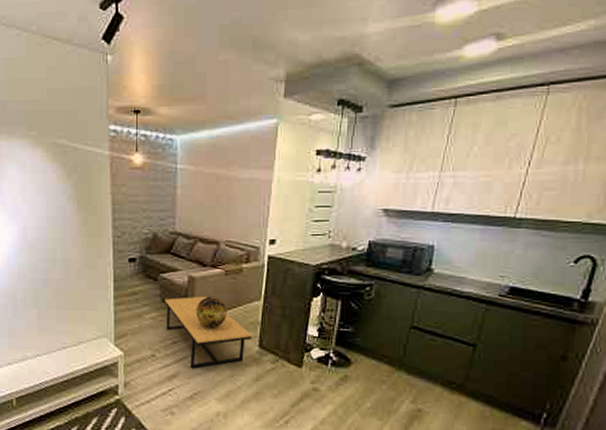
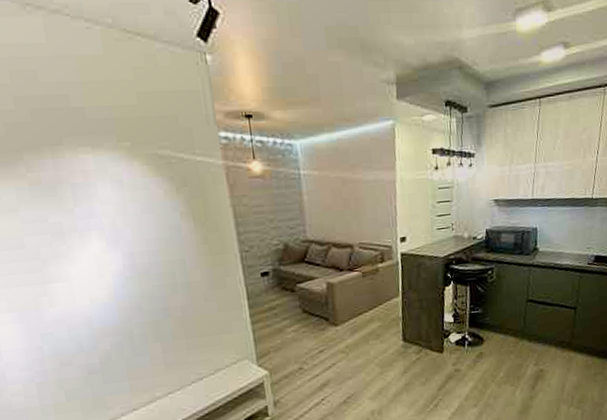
coffee table: present [165,296,253,369] -> none [305,300,396,374]
decorative globe: present [195,296,227,328] -> none [338,299,370,331]

